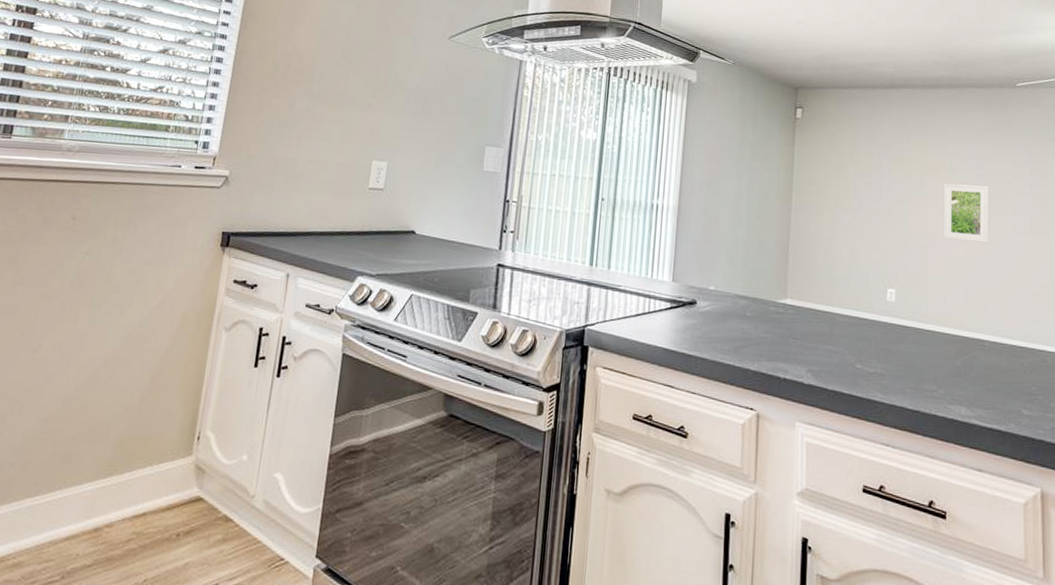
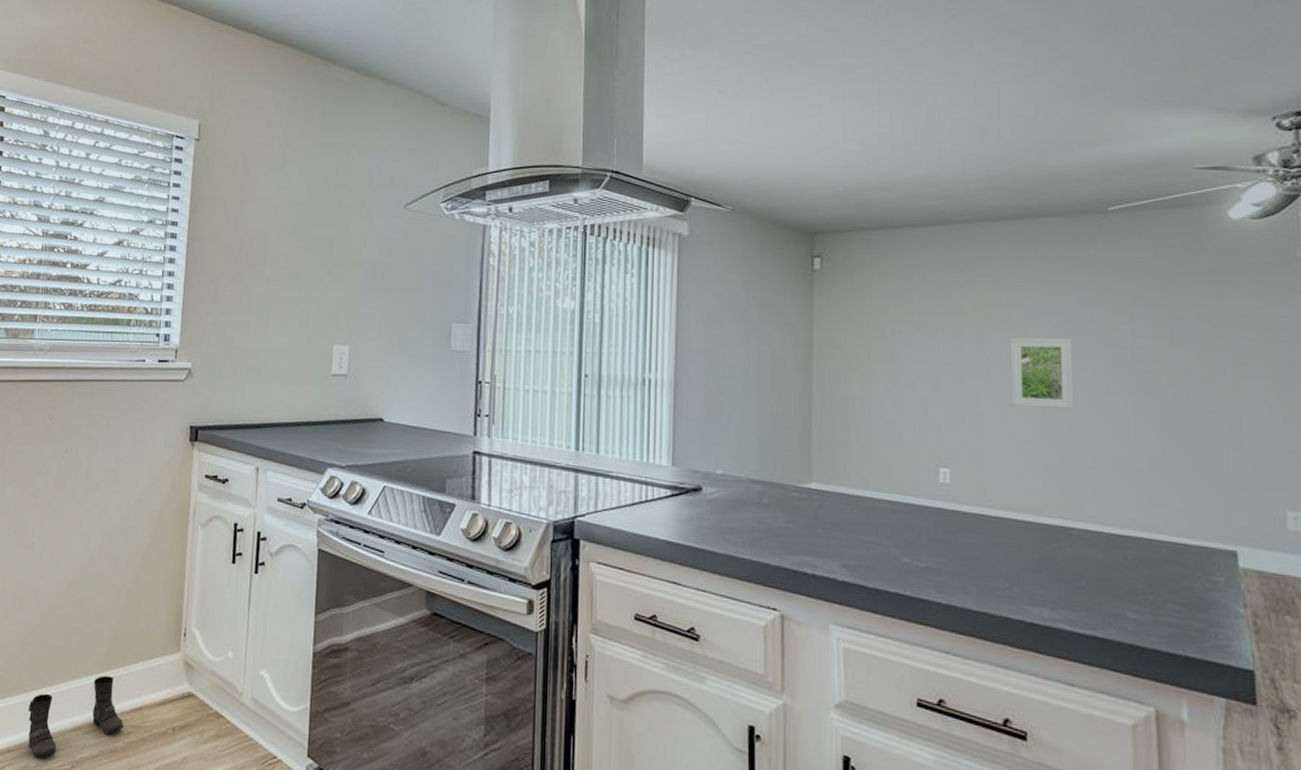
boots: none [13,481,124,570] -> present [28,675,124,758]

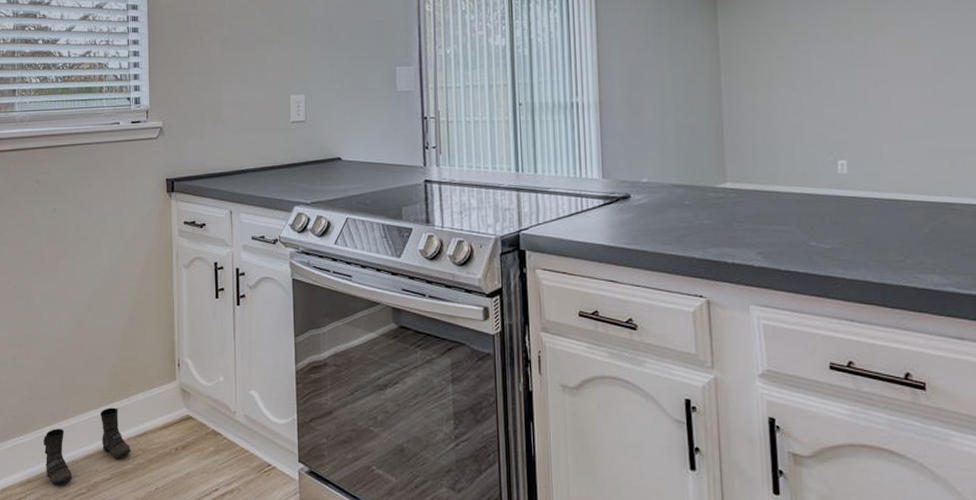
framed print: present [1010,337,1074,409] -> none [893,36,952,101]

